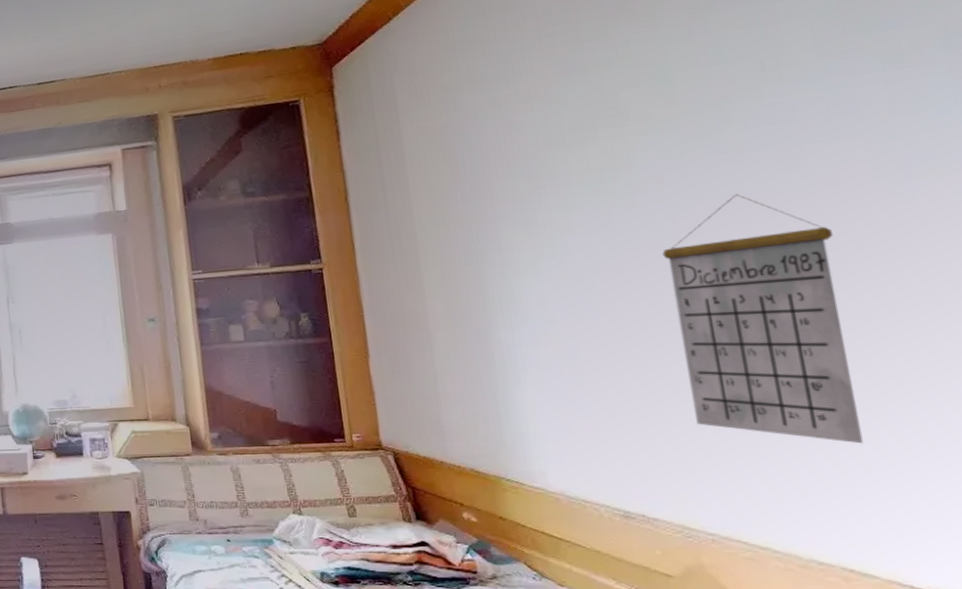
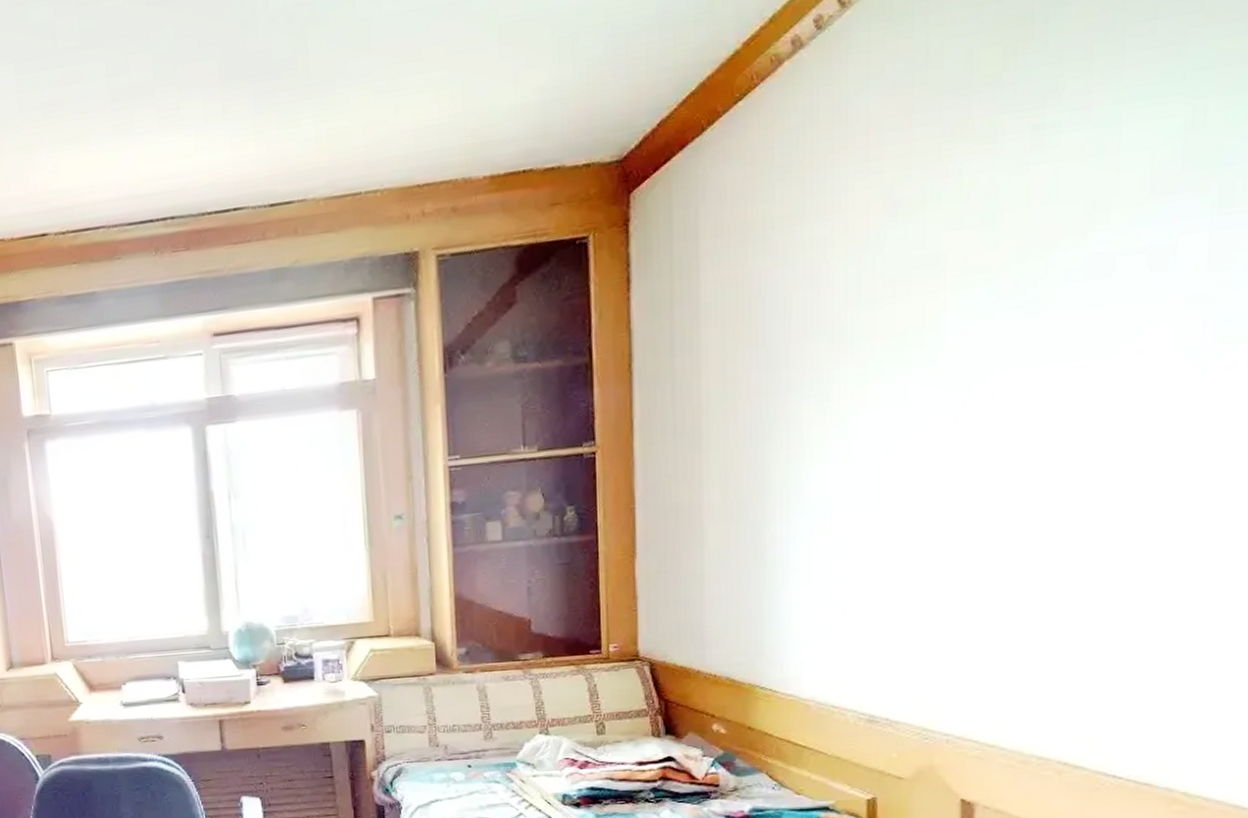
calendar: present [662,194,863,444] -> none [953,363,1121,637]

